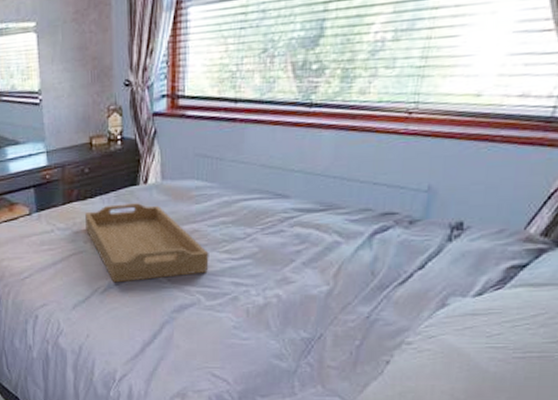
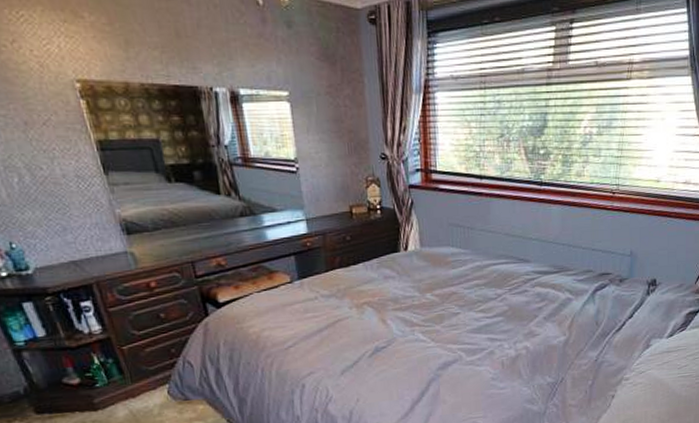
serving tray: present [85,203,209,283] -> none [349,269,467,346]

